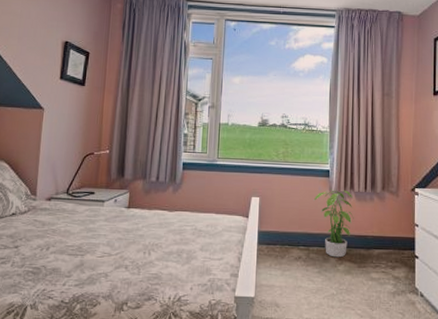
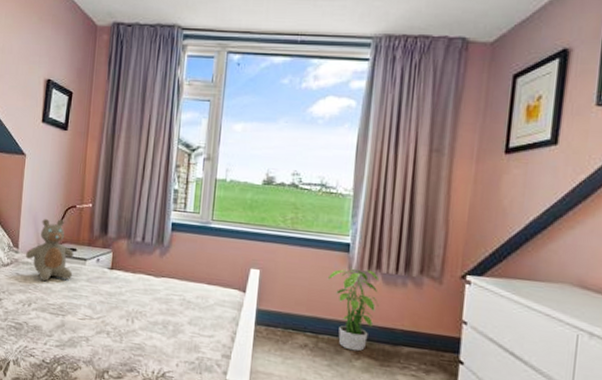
teddy bear: none [44,166,92,225] -> present [26,219,74,282]

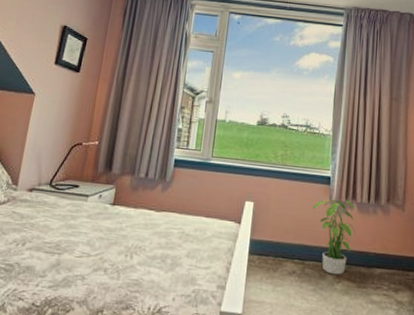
teddy bear: present [26,219,74,282] -> none [25,156,76,220]

